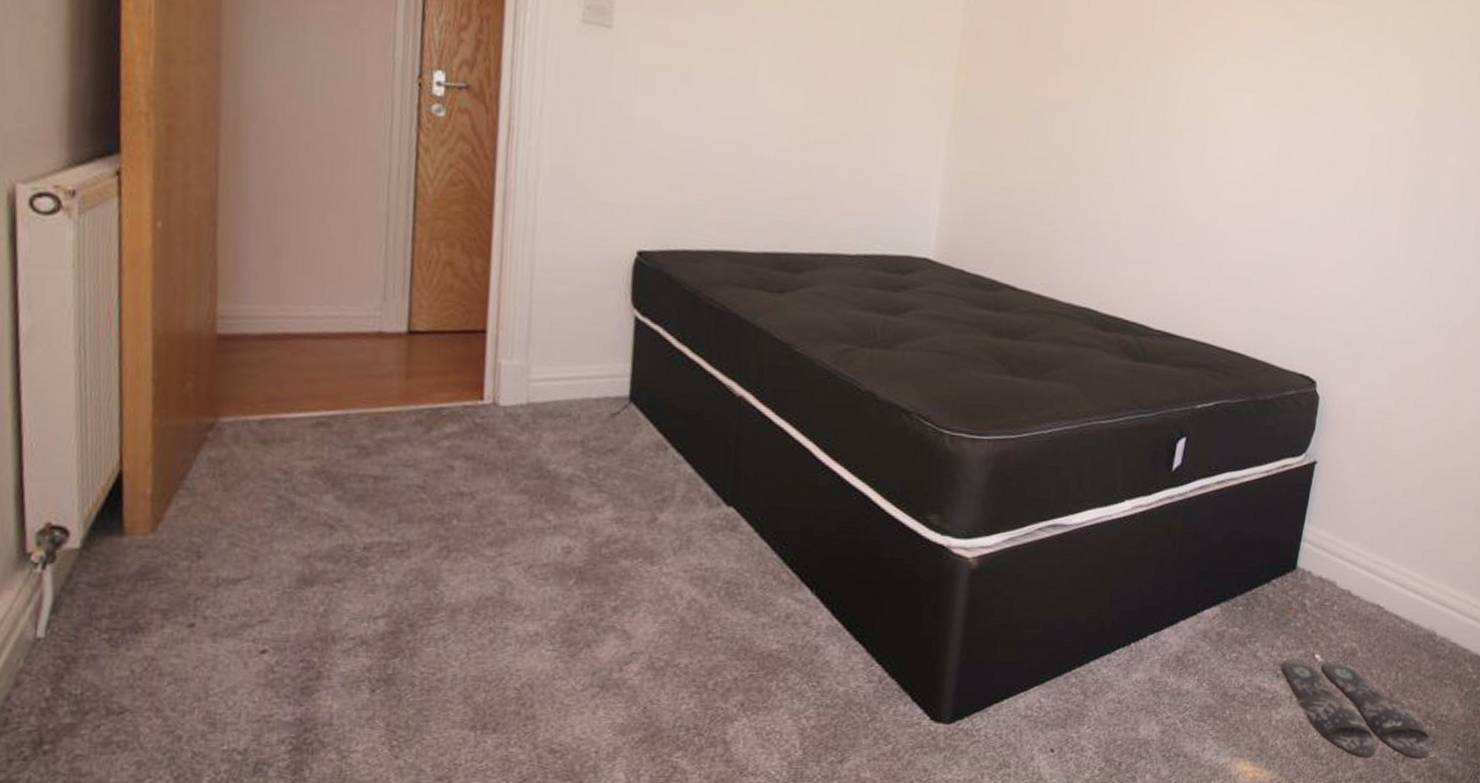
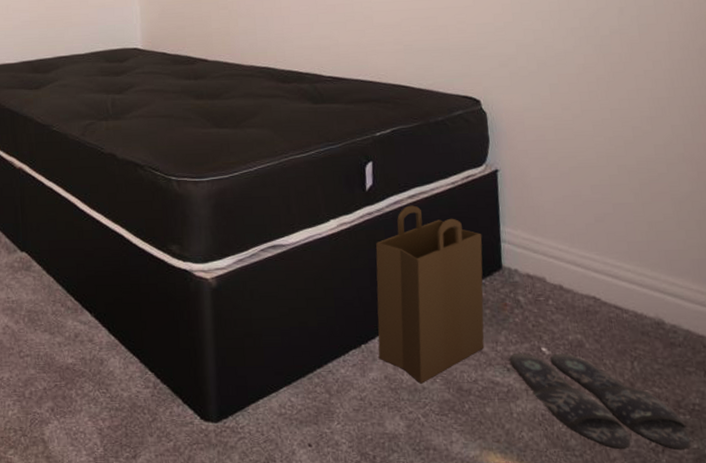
shopping bag: none [1146,492,1284,687] -> present [376,205,485,384]

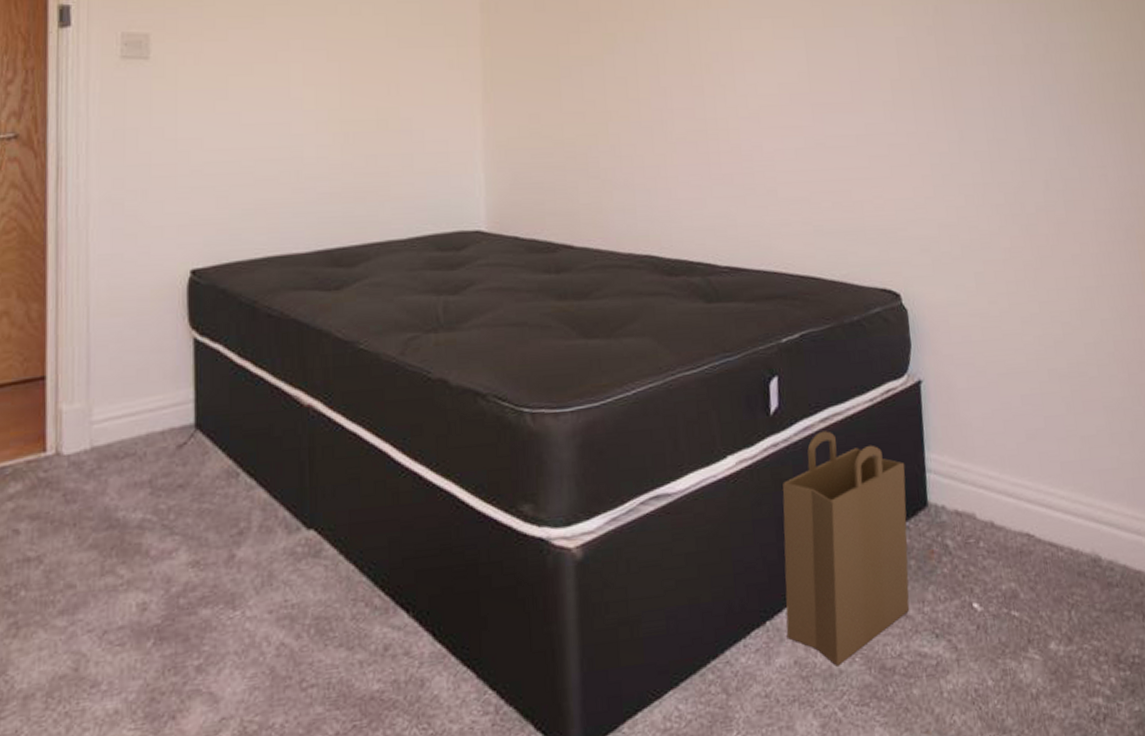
slippers: present [509,353,690,450] -> none [938,607,1132,723]

